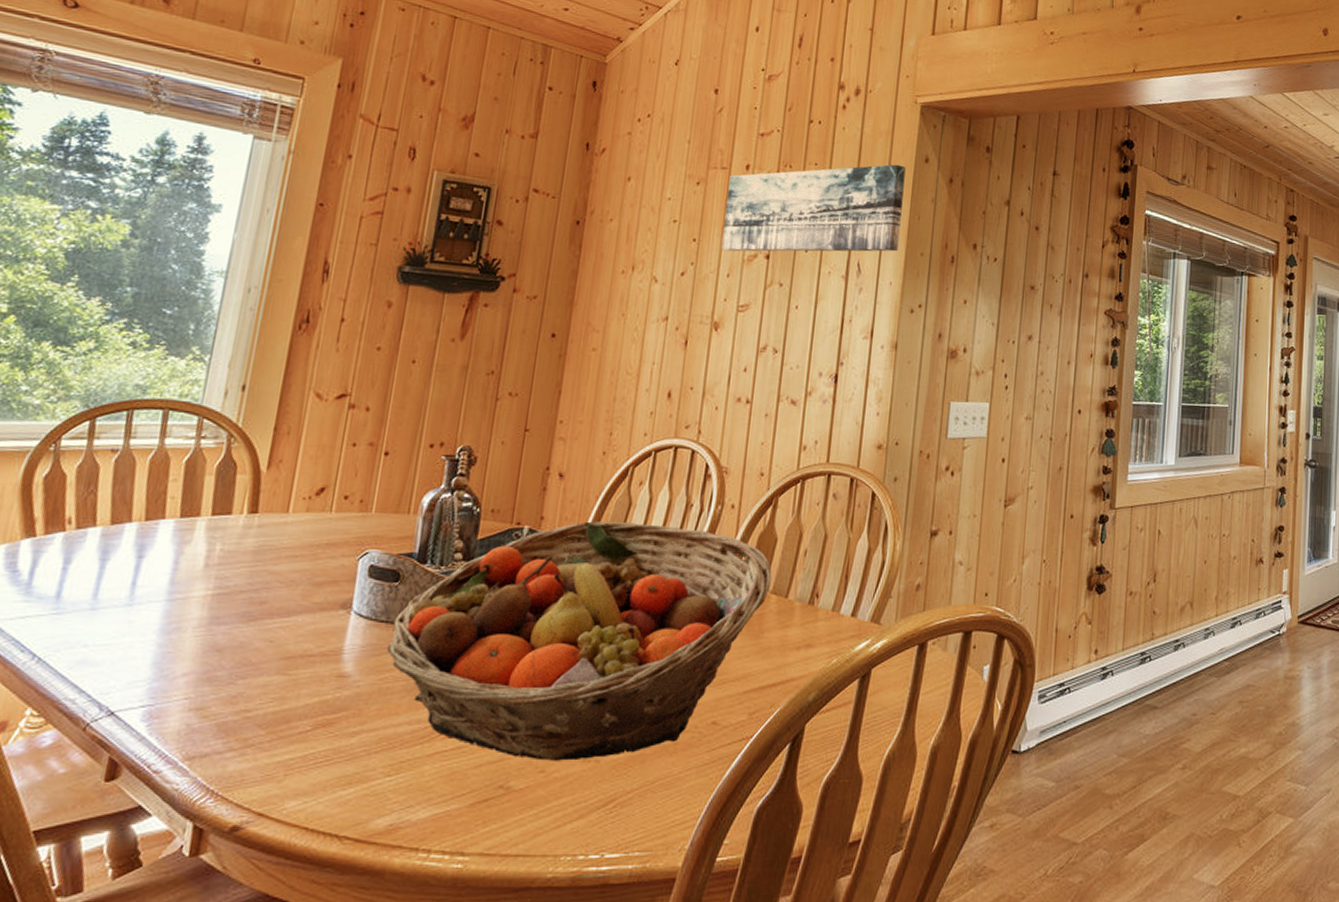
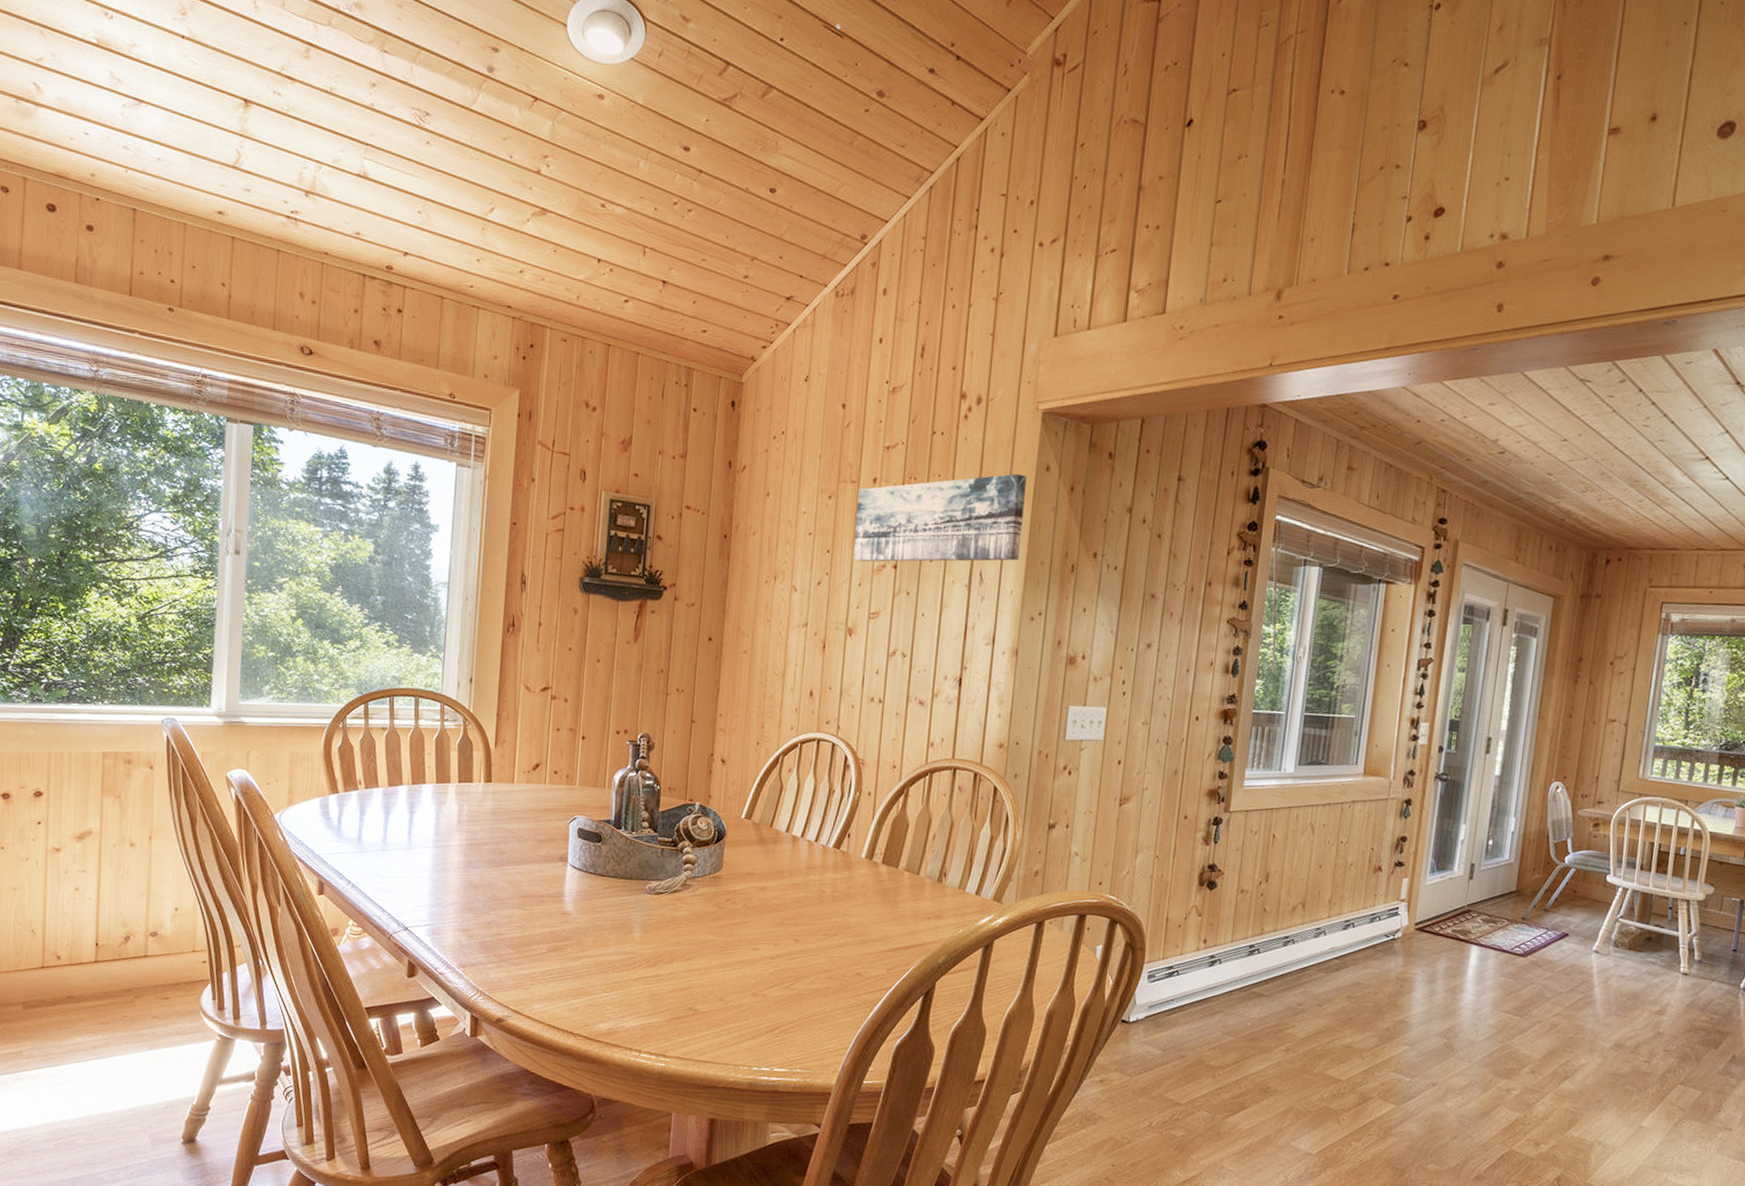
fruit basket: present [387,521,772,761] -> none [597,801,905,994]

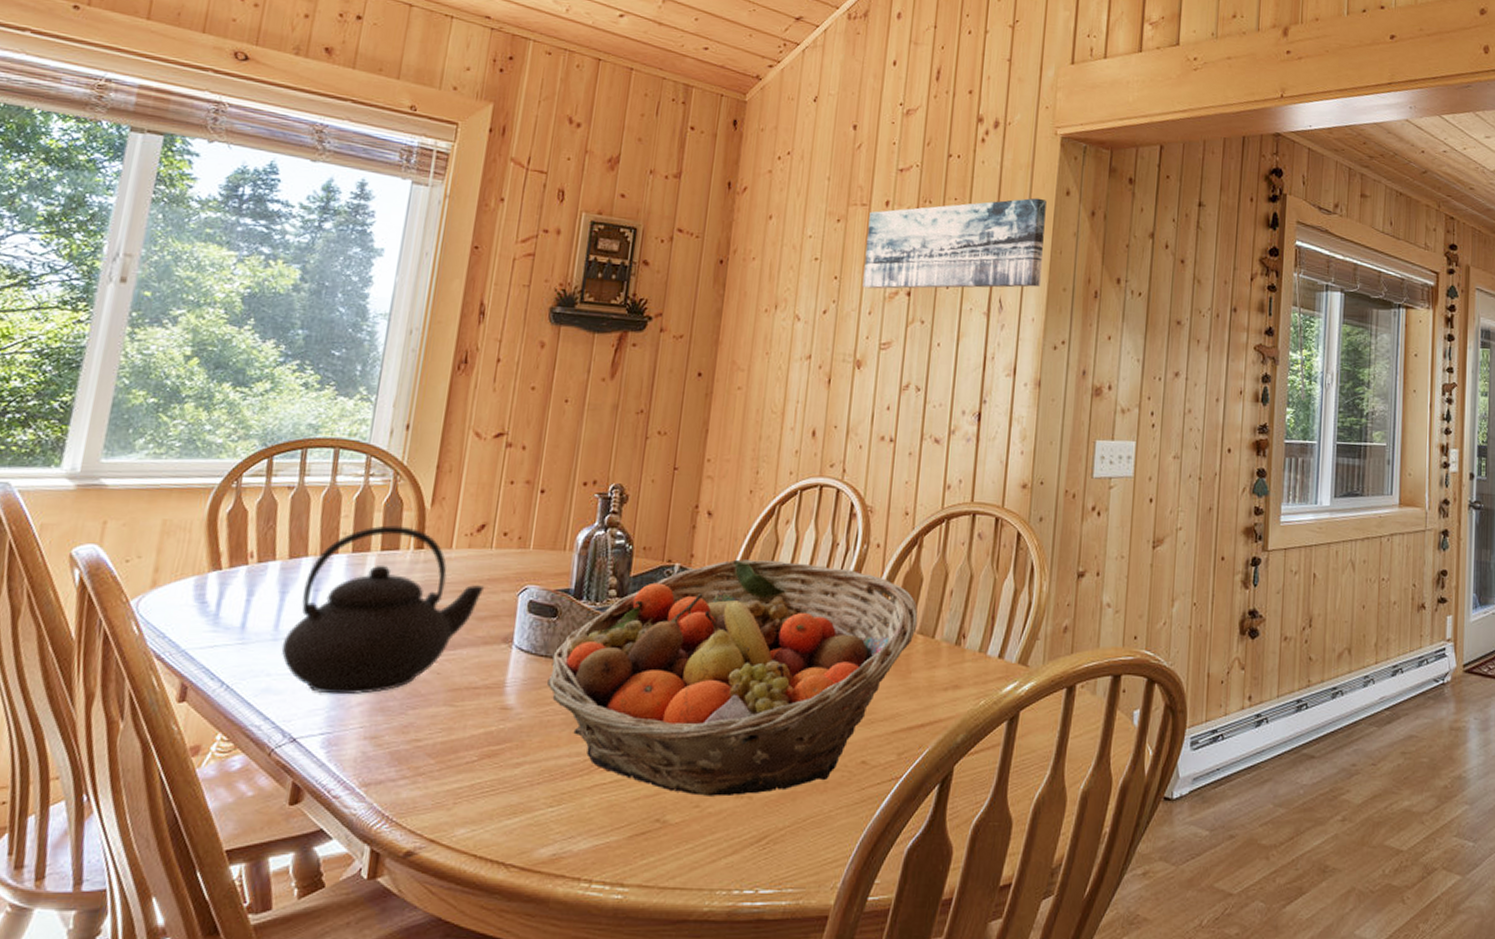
teapot: none [390,762,543,896] -> present [281,525,485,695]
fruit basket: none [597,801,905,994] -> present [547,559,918,797]

